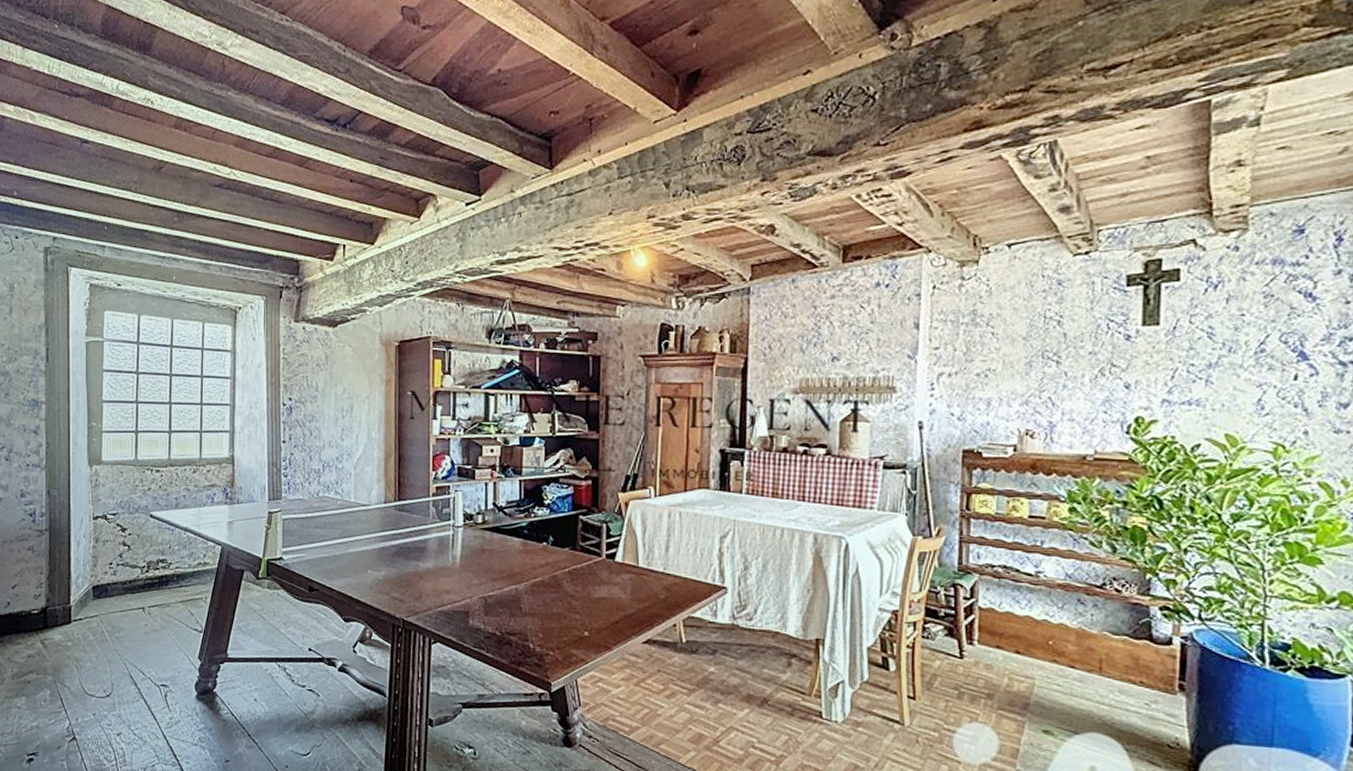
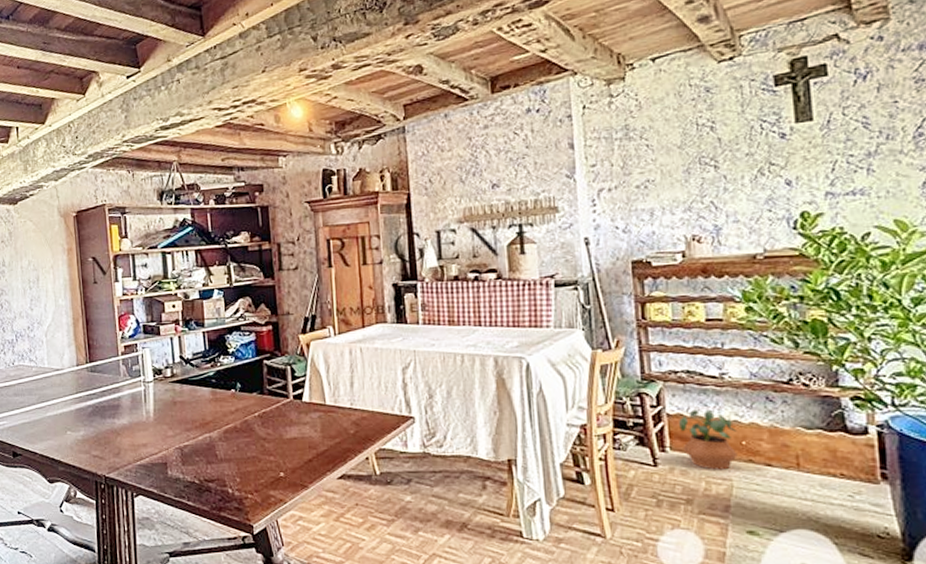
potted plant: none [990,605,1046,668] -> present [679,410,738,470]

